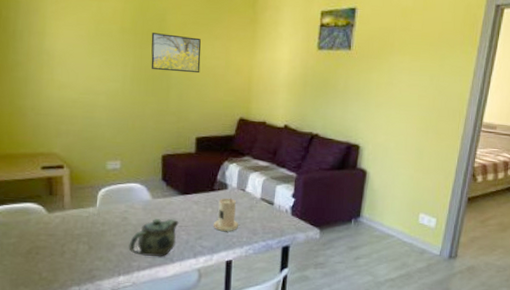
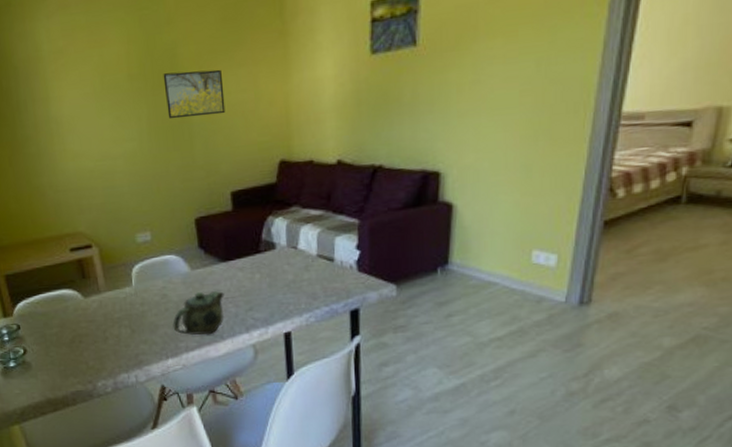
candle: present [214,198,239,231] -> none [264,259,295,299]

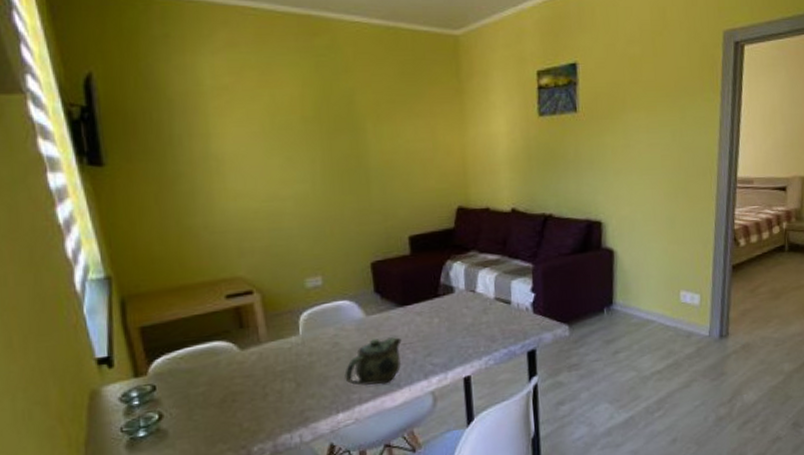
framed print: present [163,69,226,120] -> none [339,118,404,163]

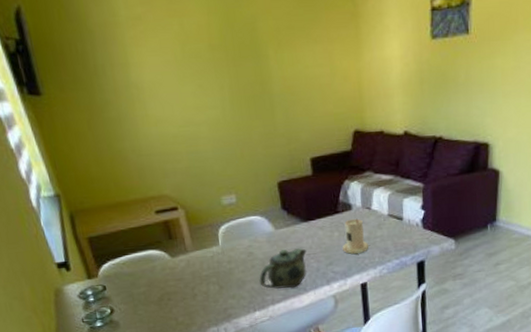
candle: none [443,302,474,343] -> present [343,218,369,254]

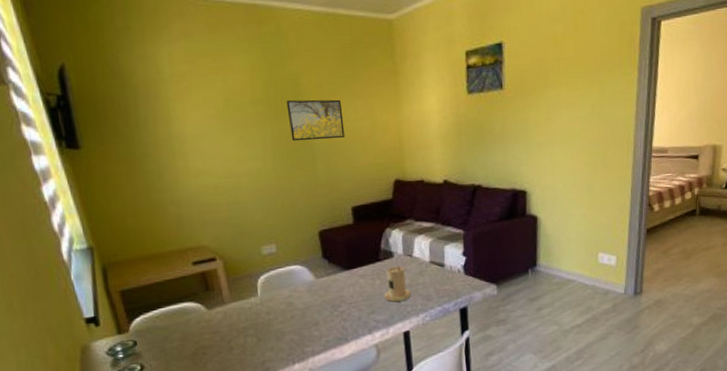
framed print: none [243,44,304,89] -> present [286,99,345,142]
teapot: present [259,248,307,290] -> none [299,297,349,340]

